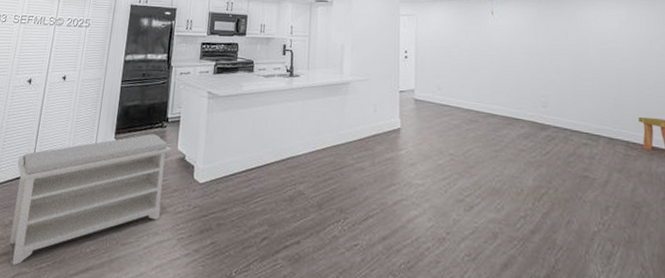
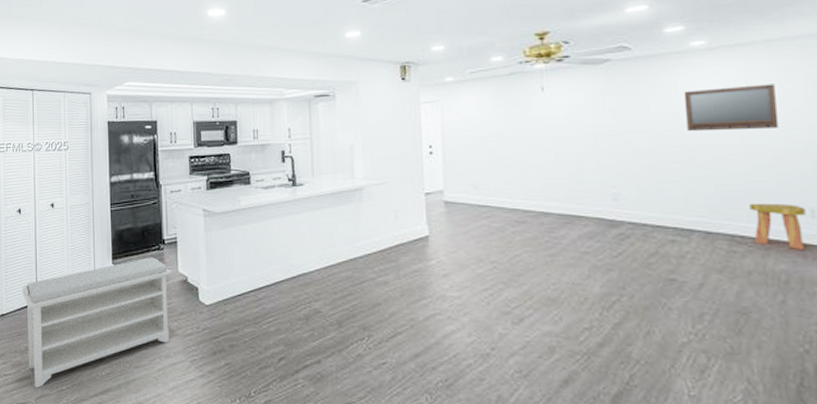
home mirror: none [591,25,656,59] -> present [683,83,779,132]

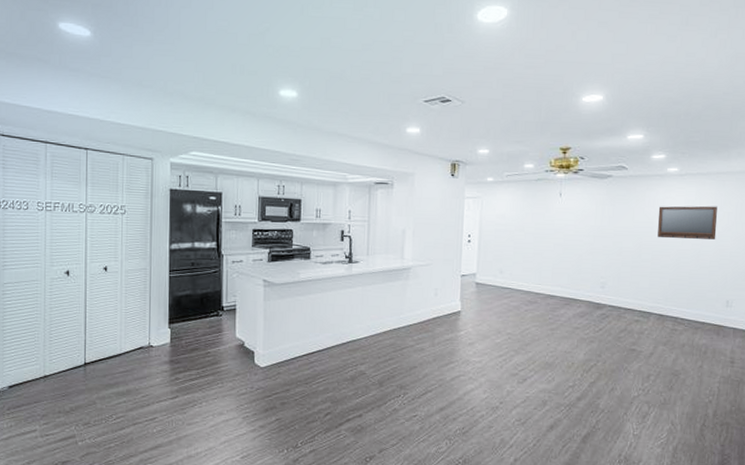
bench: present [22,257,171,388] -> none [68,322,229,446]
stool: present [749,203,806,250] -> none [689,294,723,329]

